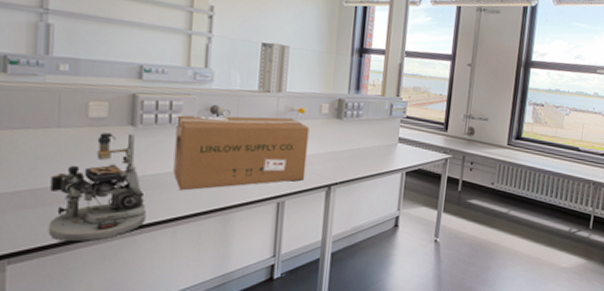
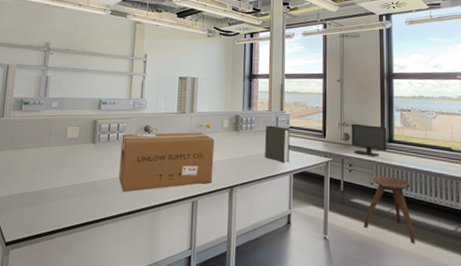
microscope: present [48,133,146,242] -> none [37,149,100,233]
binder: none [373,113,406,159] -> present [265,125,290,163]
computer monitor: none [475,116,517,155] -> present [351,123,387,157]
stool: none [478,175,533,245] -> present [363,175,415,244]

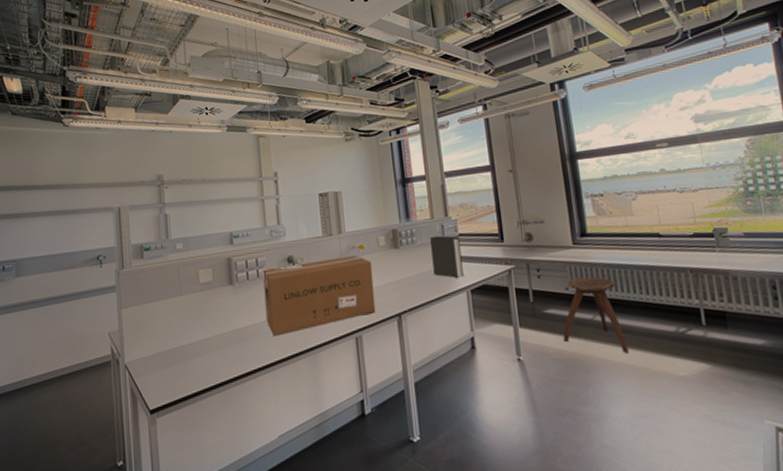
computer monitor: present [351,123,387,157] -> none [533,218,581,257]

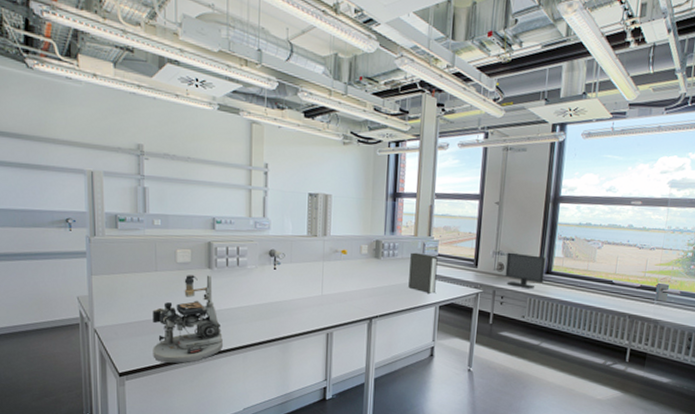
microscope: none [179,291,251,394] -> present [152,275,223,364]
box: present [263,255,376,337] -> none [242,258,352,323]
computer monitor: none [533,218,581,257] -> present [505,252,546,289]
stool: present [563,277,629,353] -> none [510,308,565,376]

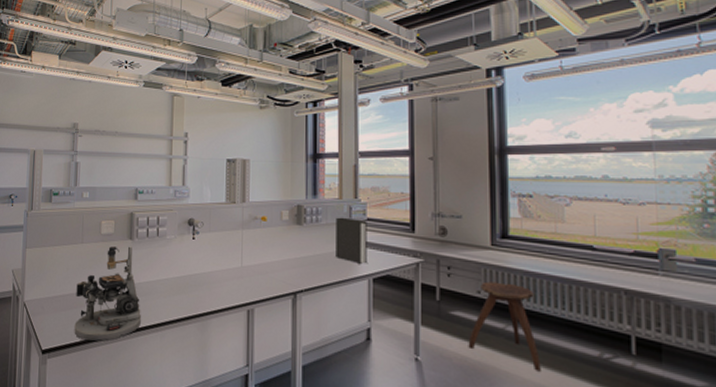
computer monitor: present [505,252,546,289] -> none [449,214,500,258]
stool: none [510,308,565,376] -> present [468,281,541,372]

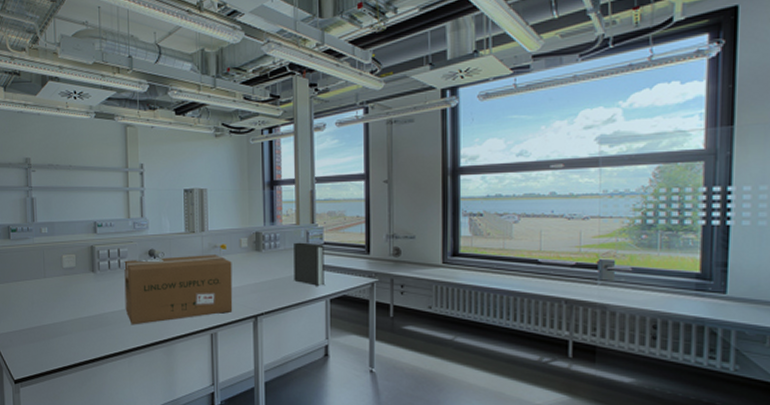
microscope: present [74,246,141,342] -> none [42,278,108,370]
box: none [161,226,272,297] -> present [124,255,233,325]
stool: present [468,281,541,372] -> none [419,297,485,377]

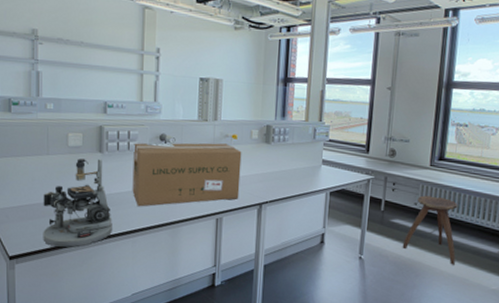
microscope: none [42,278,108,370] -> present [43,158,112,248]
binder: present [294,242,324,286] -> none [299,137,329,180]
stool: none [419,297,485,377] -> present [402,195,458,265]

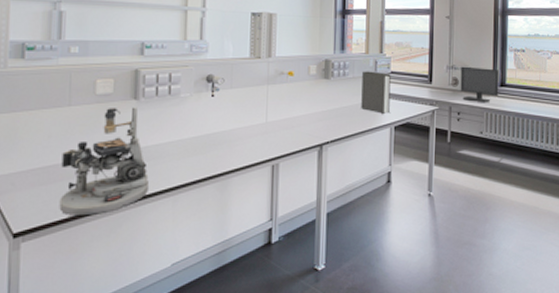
box: present [132,142,242,207] -> none [173,81,299,159]
binder: none [299,137,329,180] -> present [361,71,391,114]
computer monitor: none [397,138,439,176] -> present [460,66,499,103]
stool: present [402,195,458,265] -> none [471,123,524,194]

